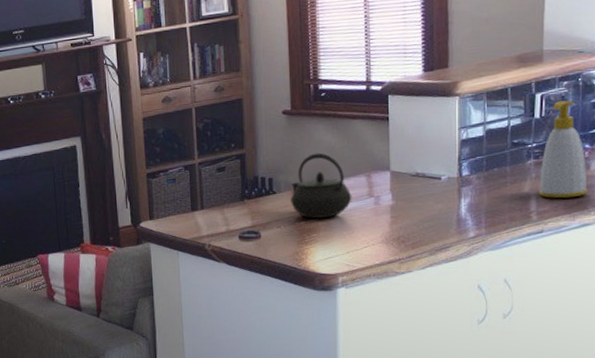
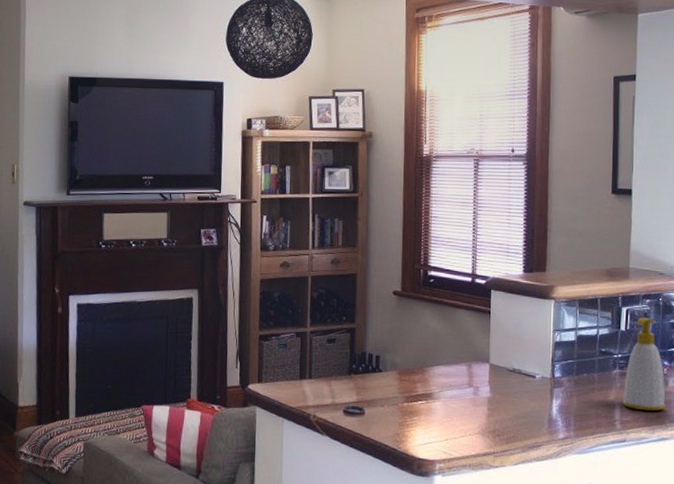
kettle: present [291,152,352,219] -> none [395,336,453,402]

